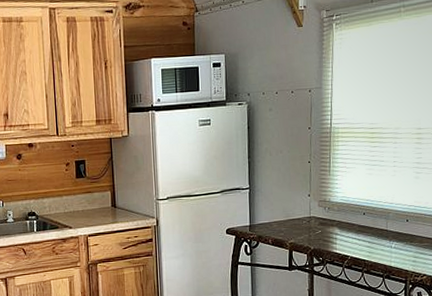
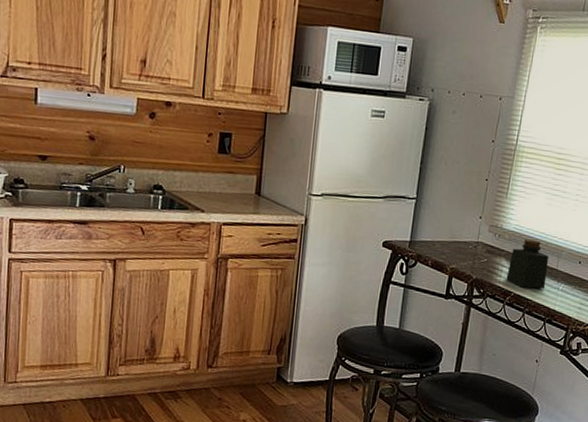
bottle: none [341,207,379,251] -> present [506,239,549,290]

